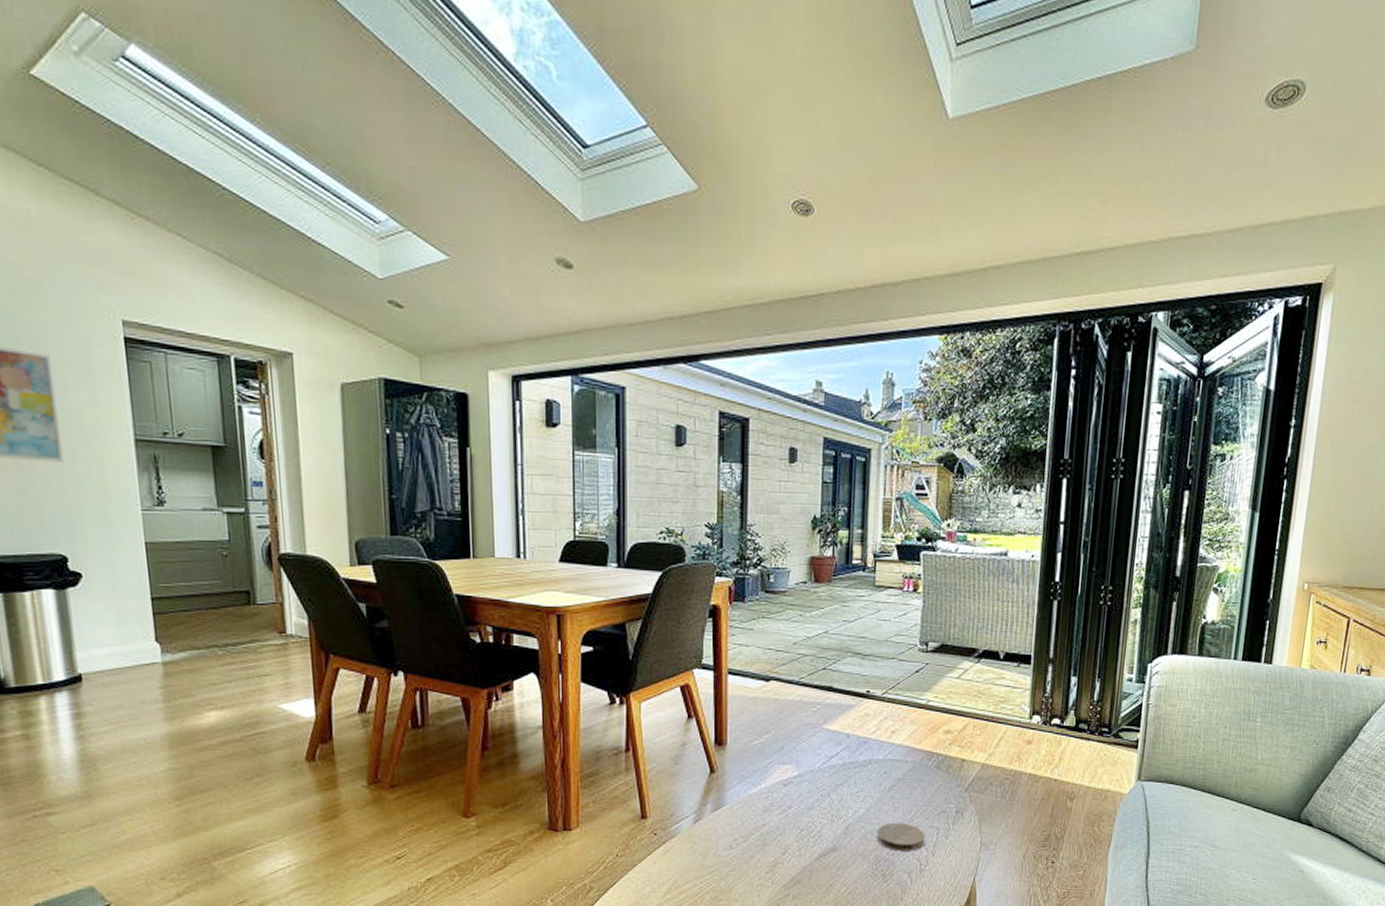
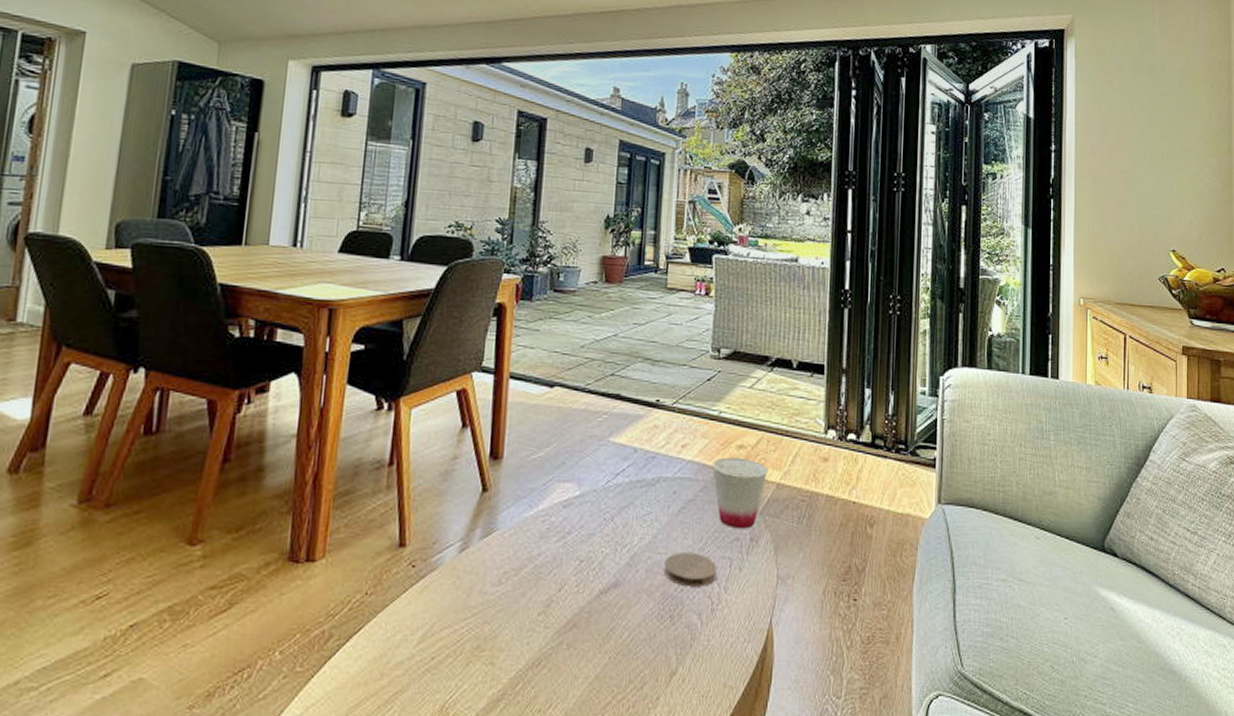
cup: none [920,741,973,803] -> present [712,457,767,529]

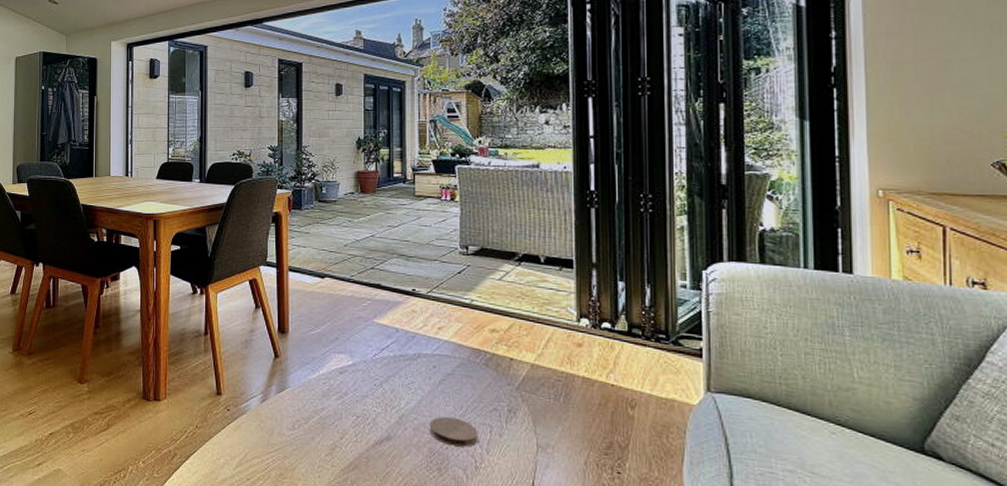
cup: present [712,457,767,529] -> none [468,339,521,402]

